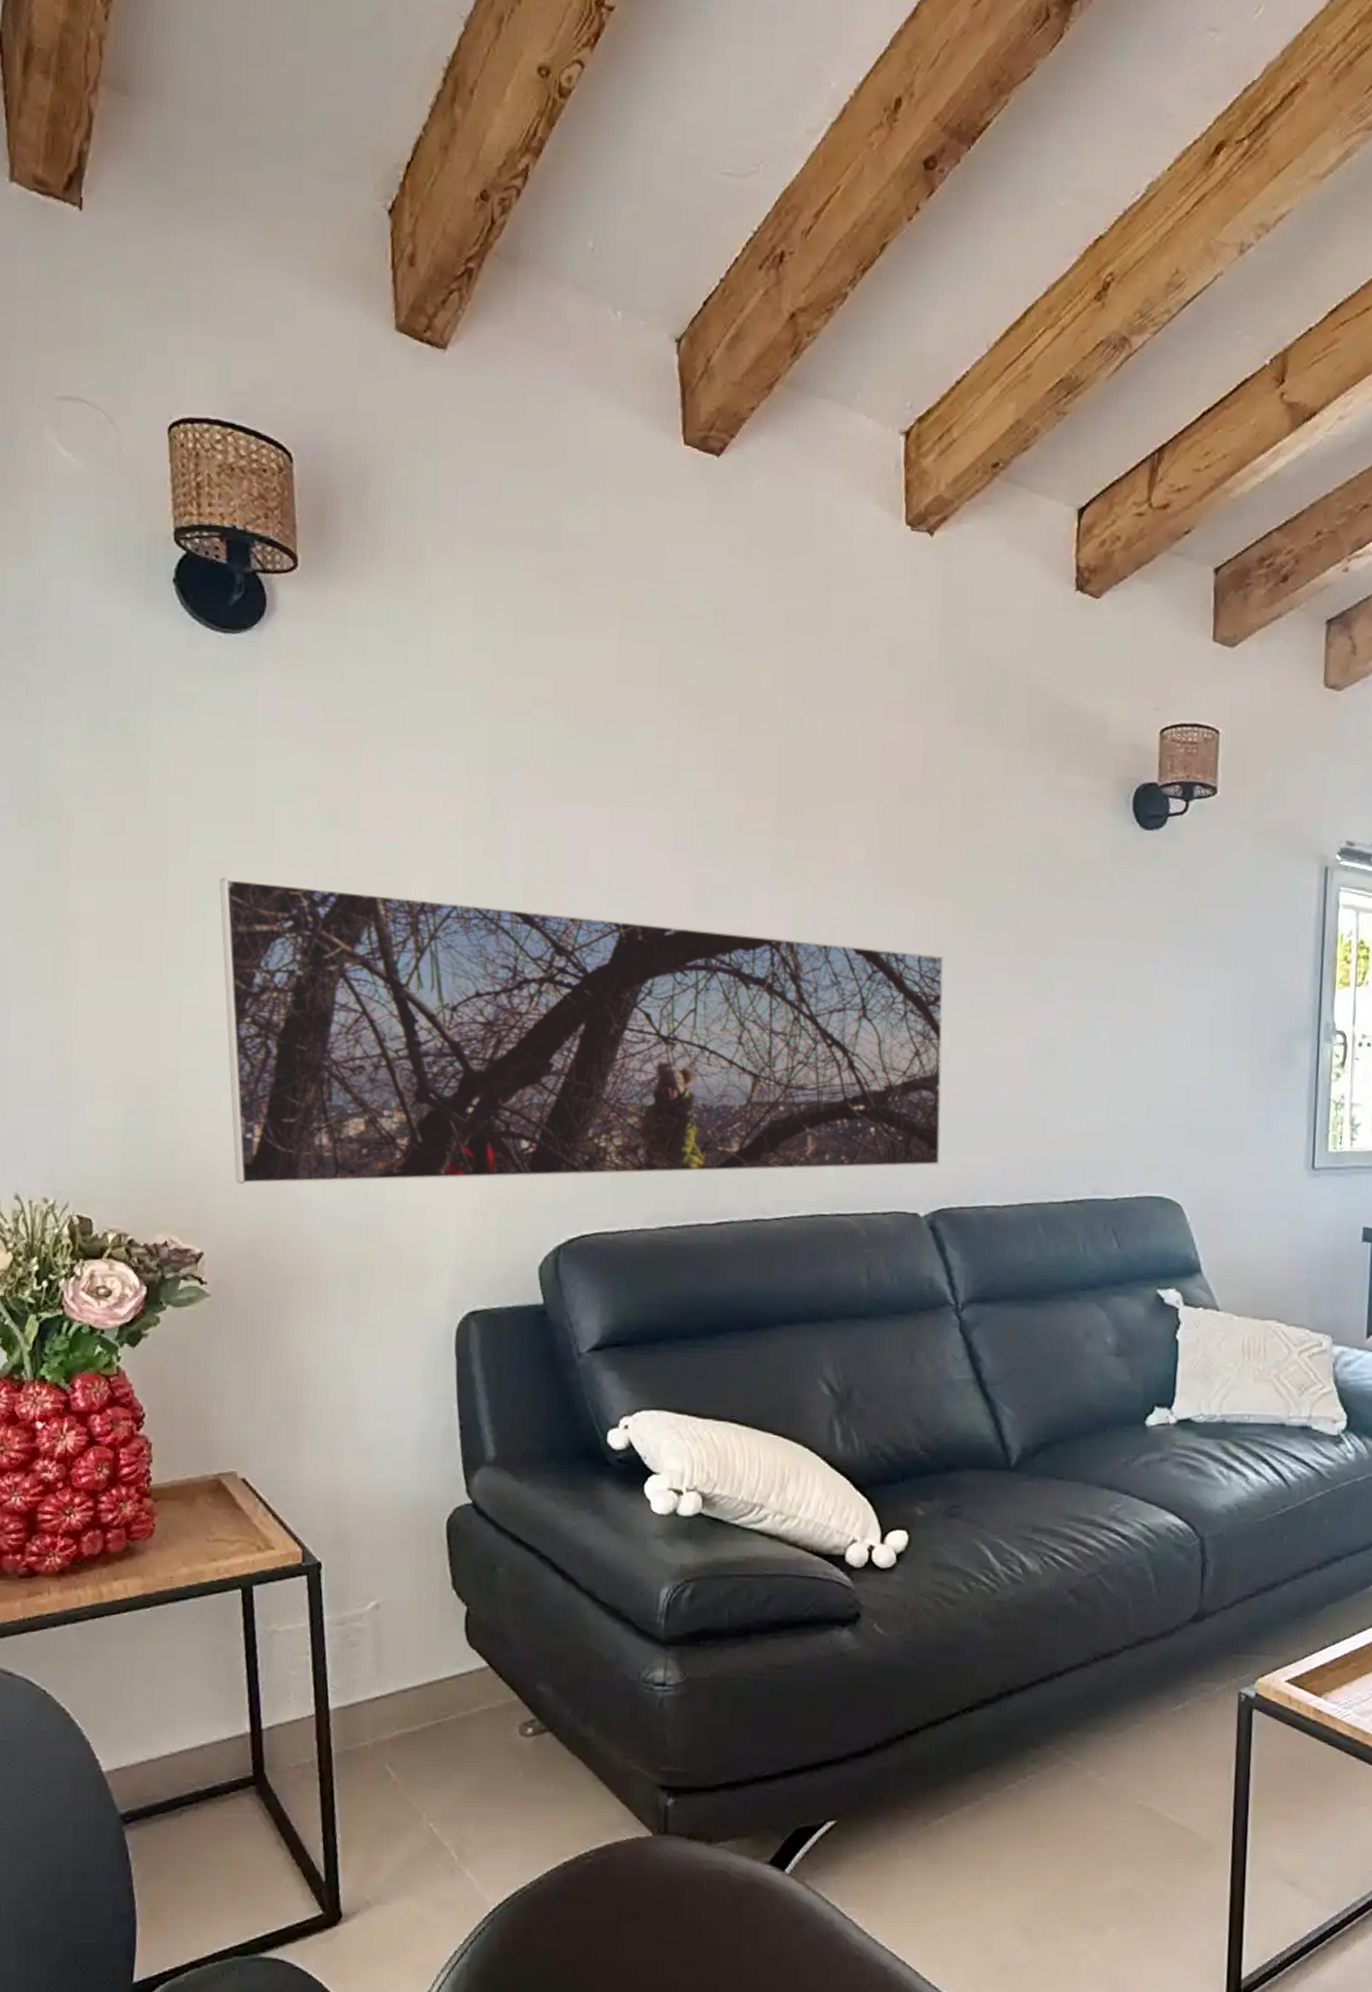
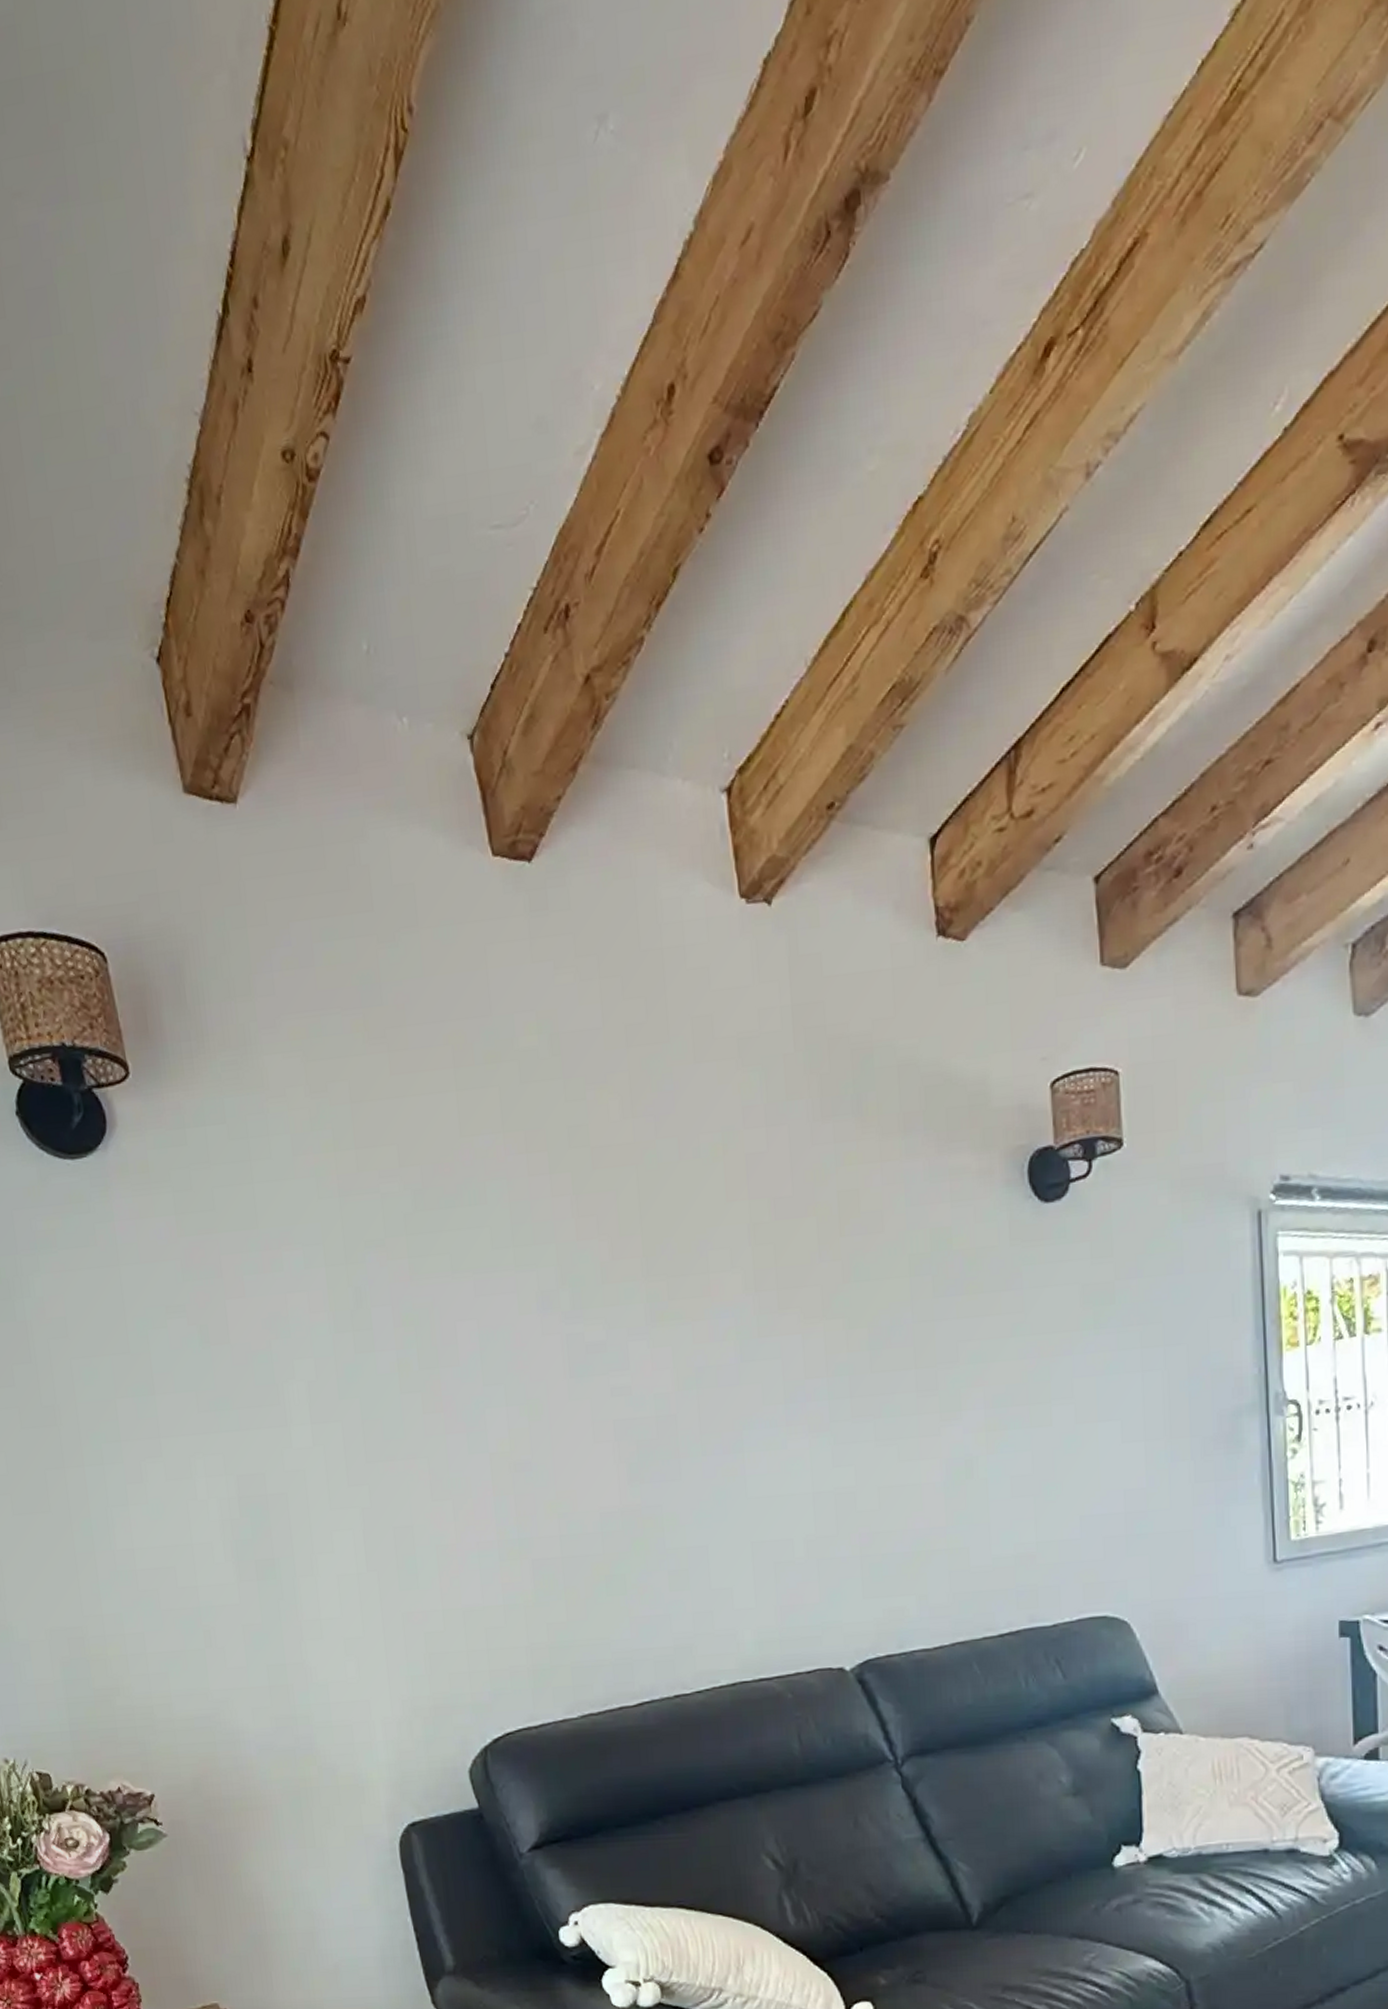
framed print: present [219,877,944,1185] -> none [108,1382,861,1723]

